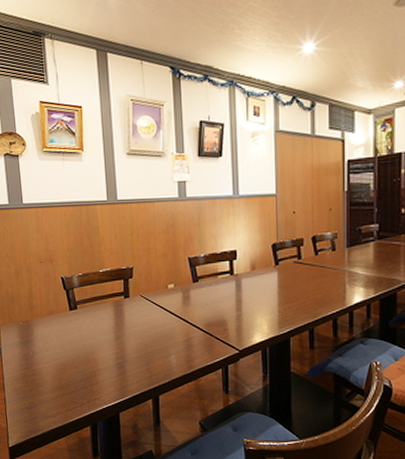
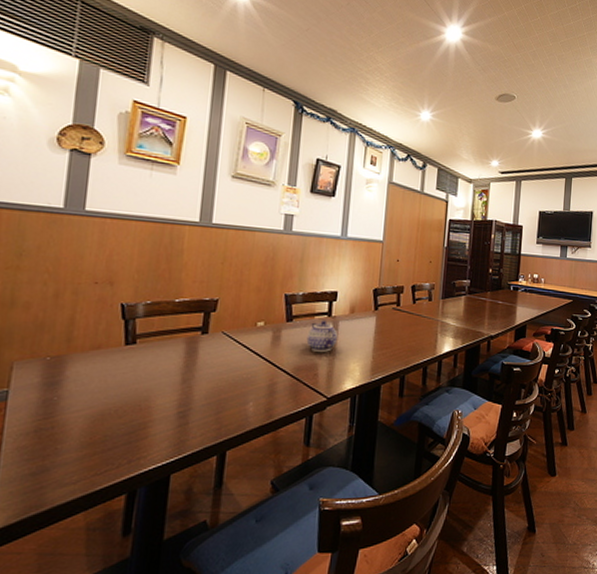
teapot: none [213,278,242,310] -> present [306,319,338,353]

